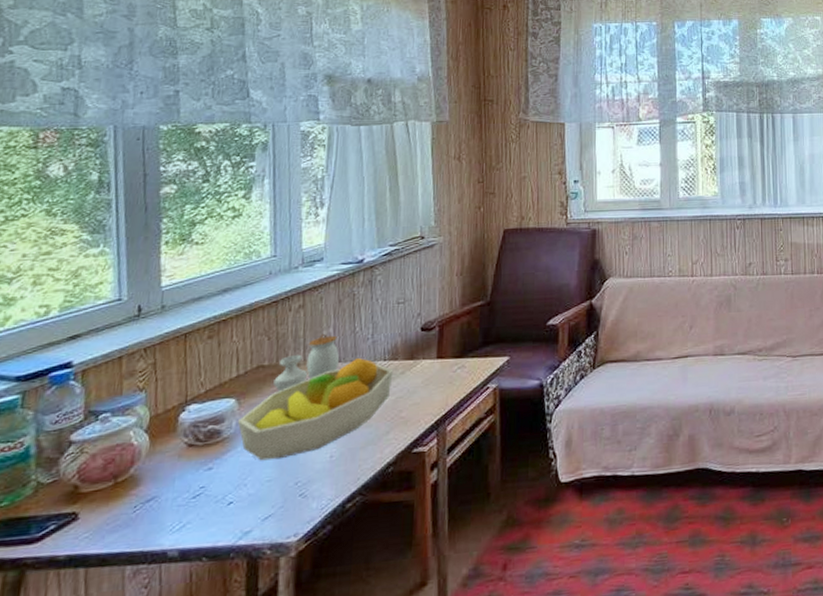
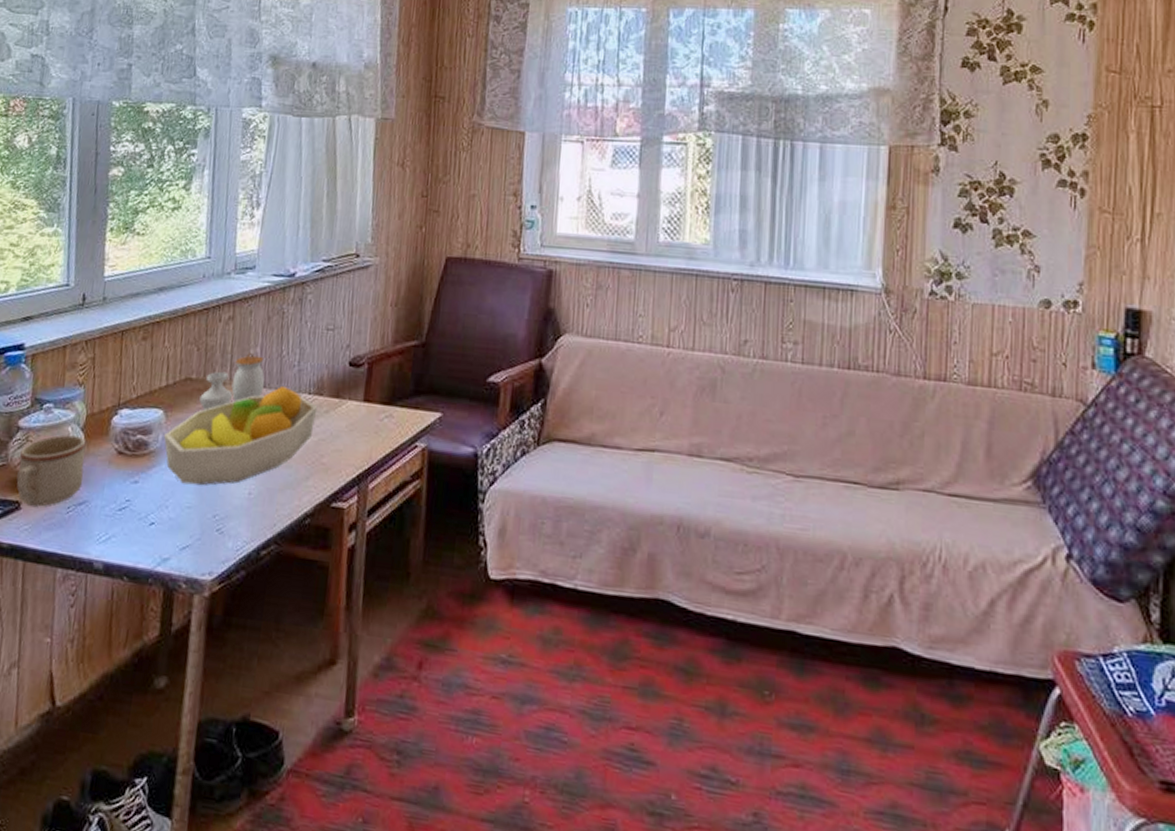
mug: none [71,438,151,514] -> present [16,435,86,507]

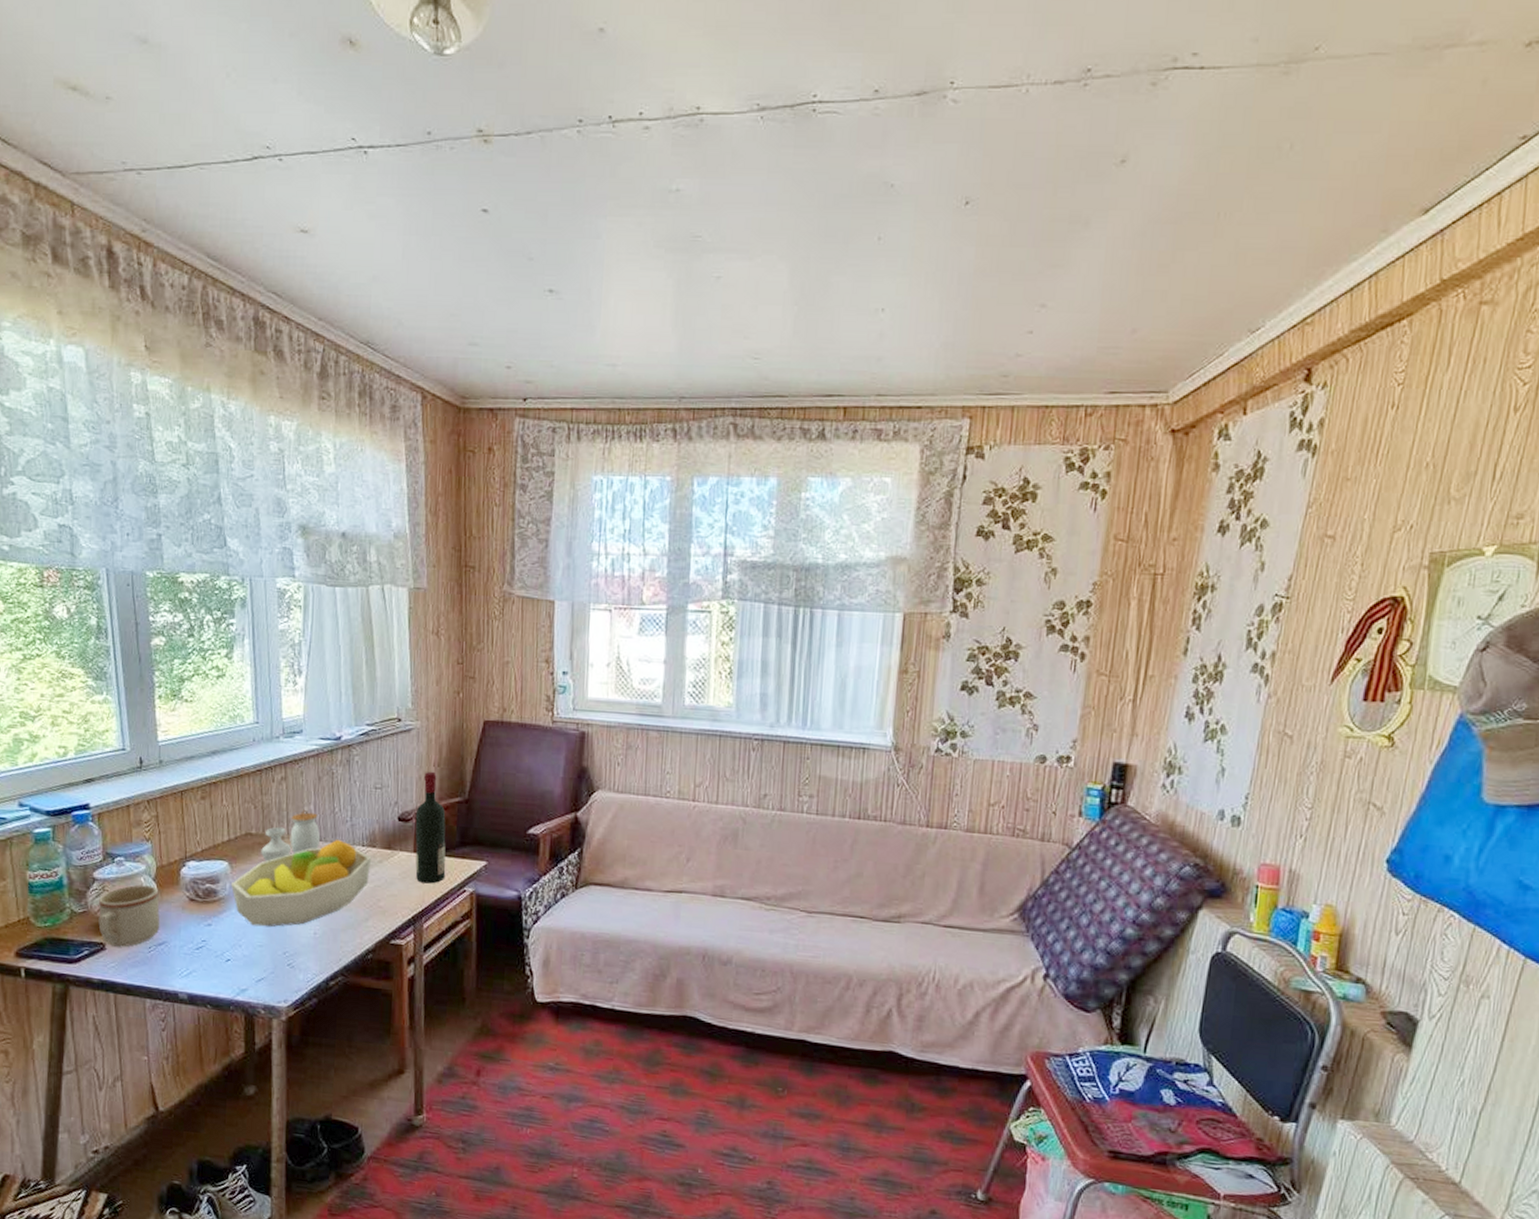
wine bottle: none [364,311,400,438] -> present [415,771,446,884]

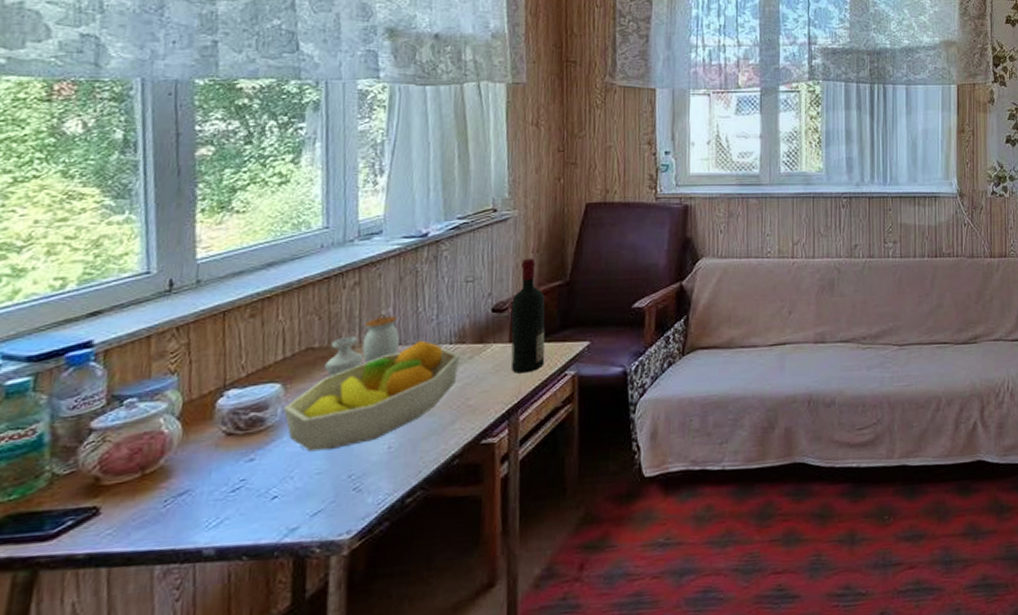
mug: present [98,884,160,947] -> none [91,426,184,509]

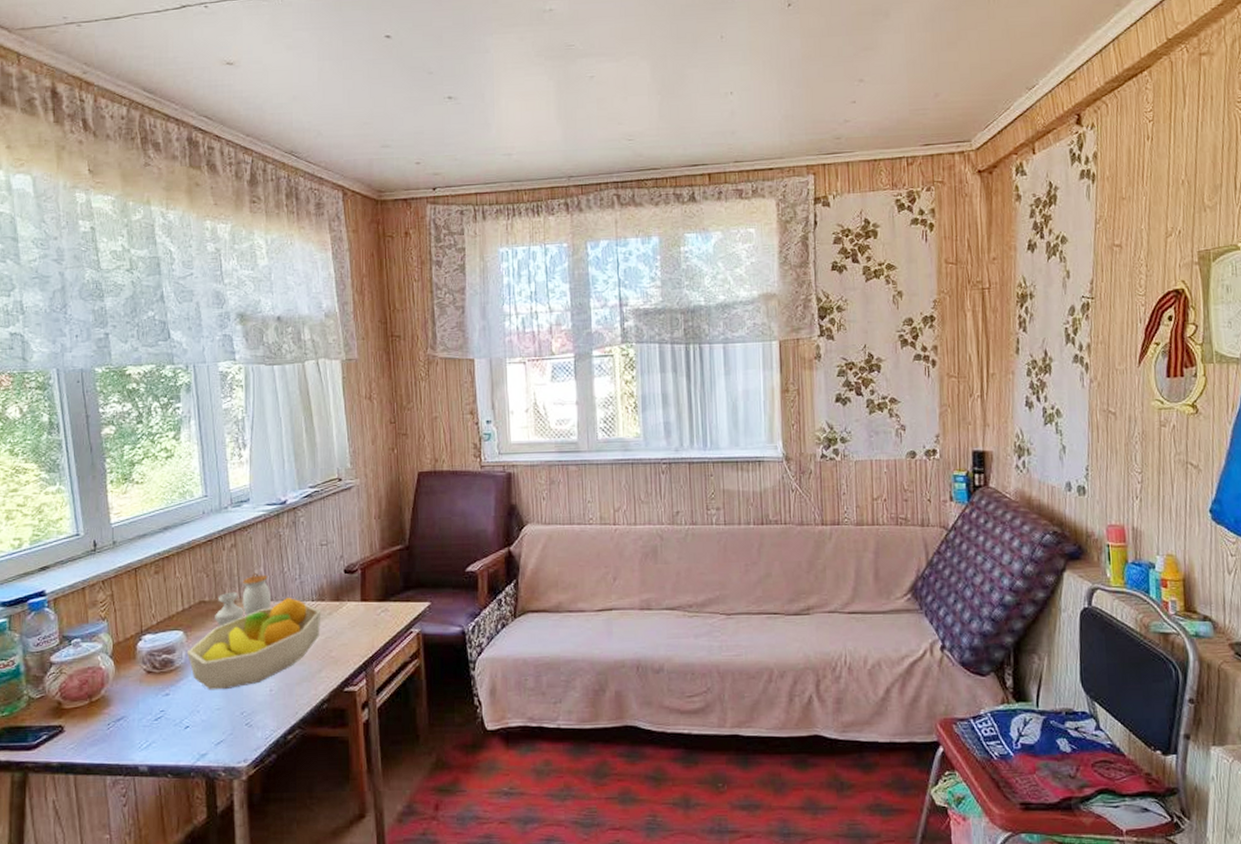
wine bottle: present [510,258,545,374] -> none [360,523,392,629]

